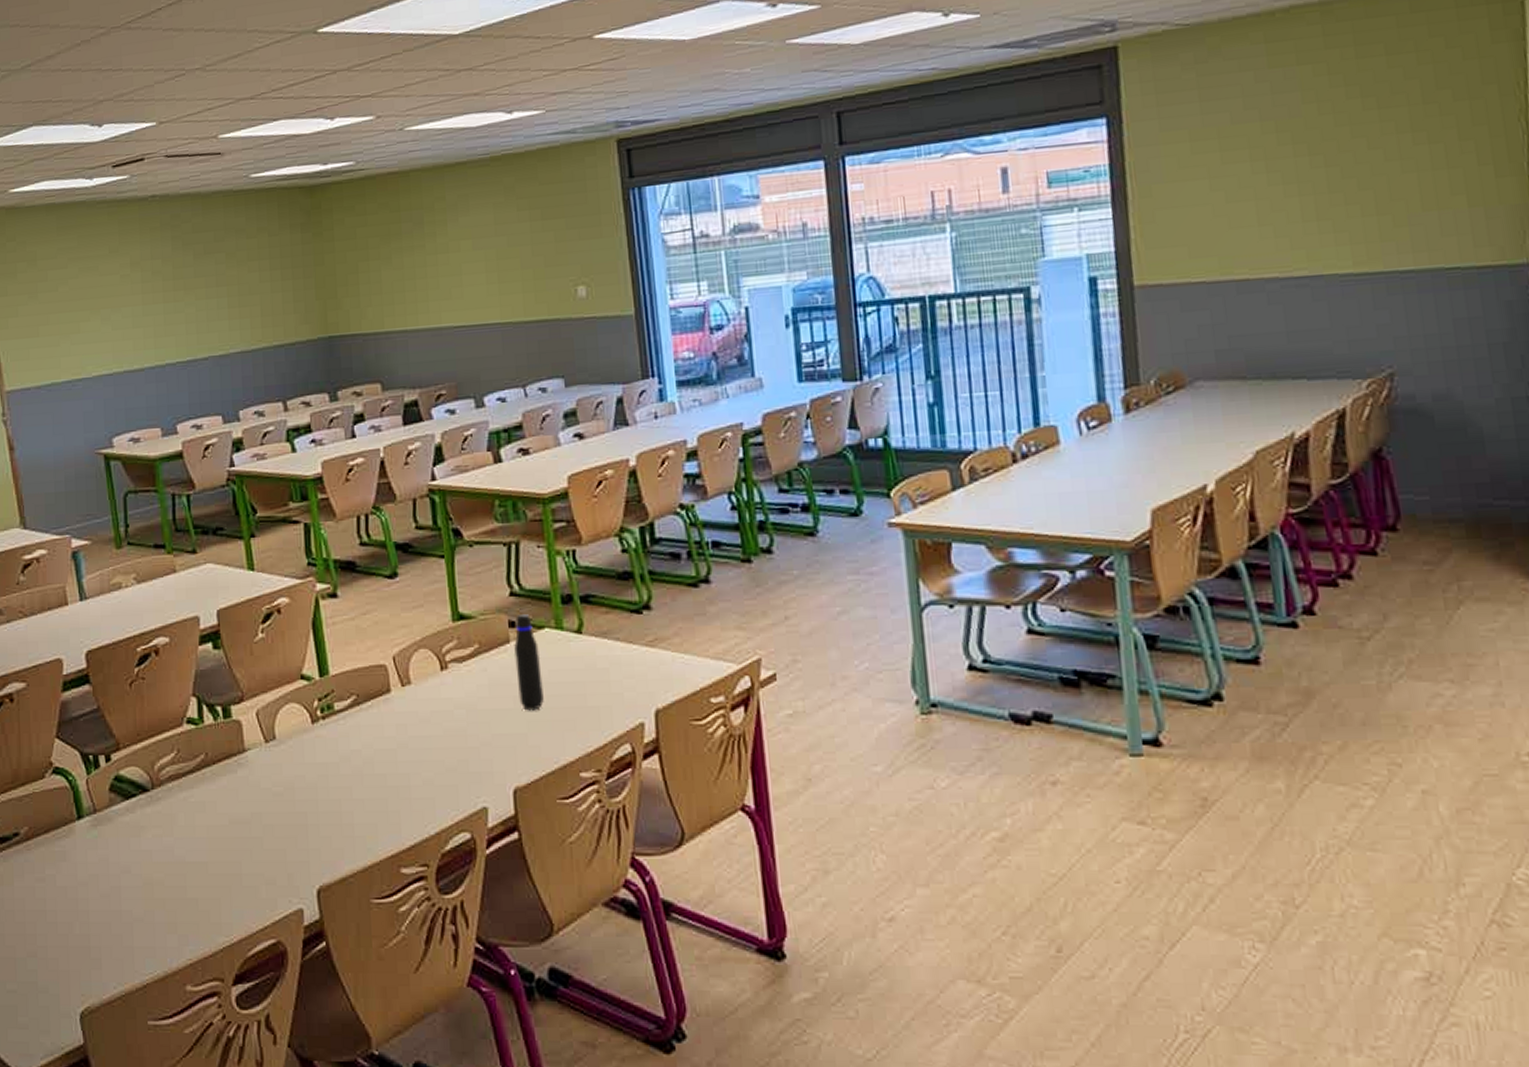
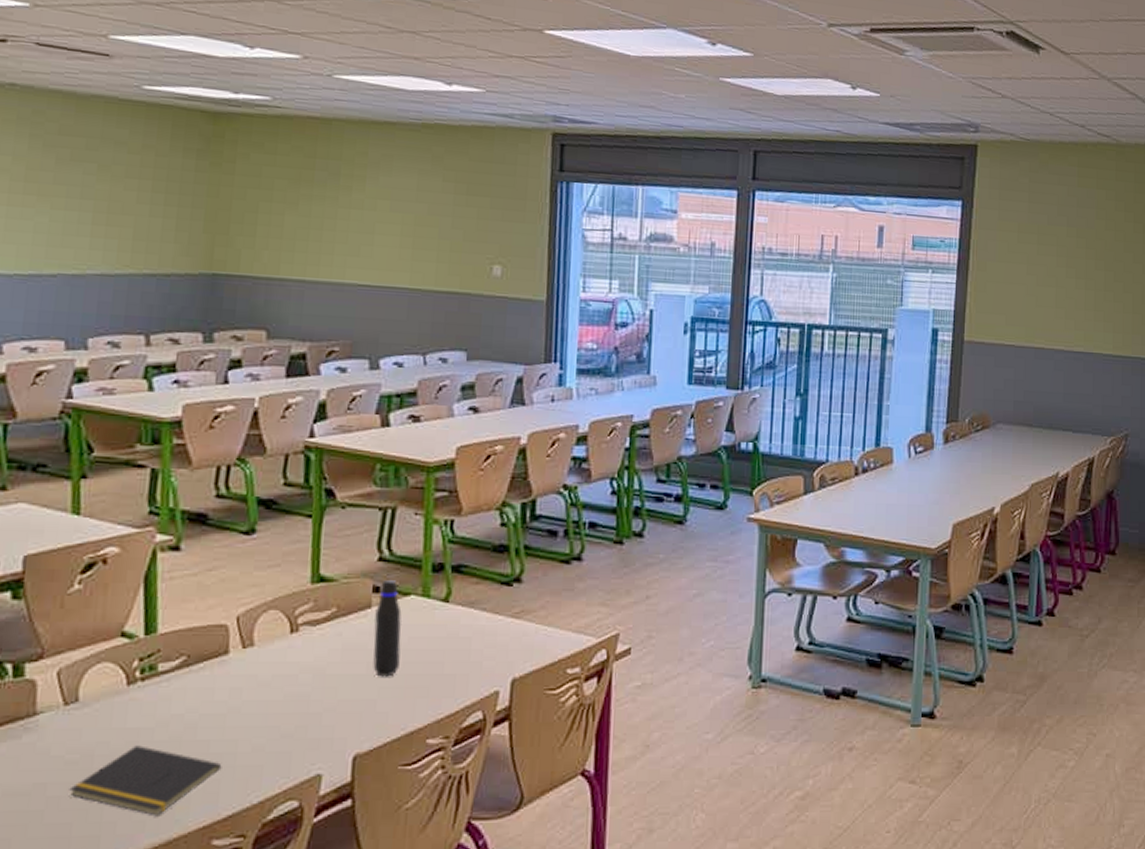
notepad: none [279,779,400,845] -> present [69,745,222,817]

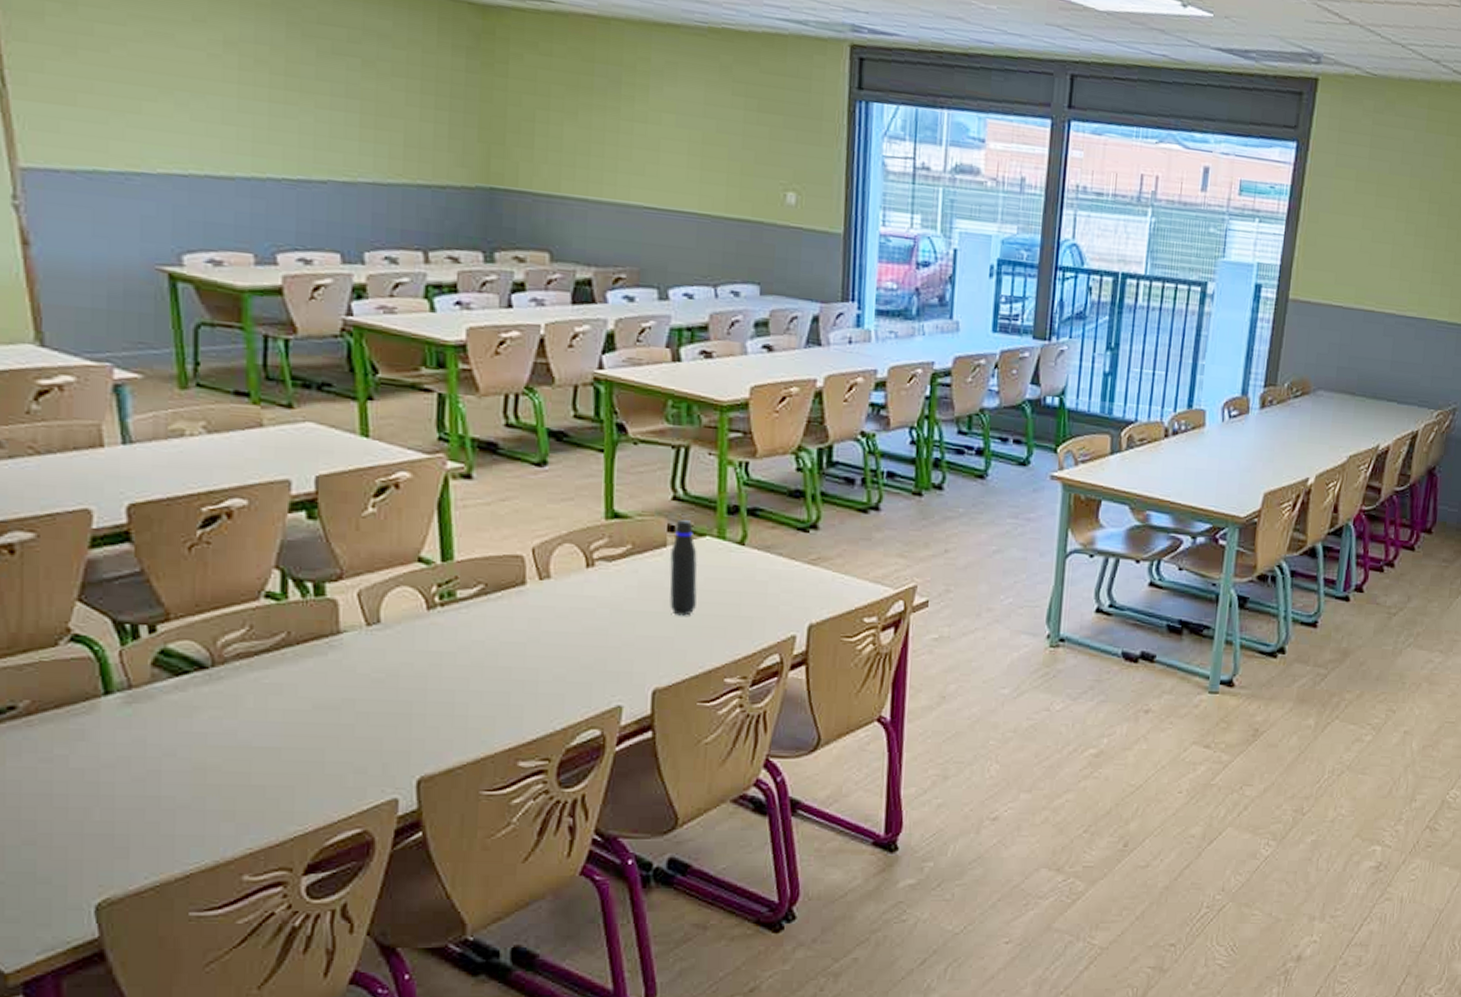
notepad: present [69,745,222,817] -> none [377,668,524,737]

